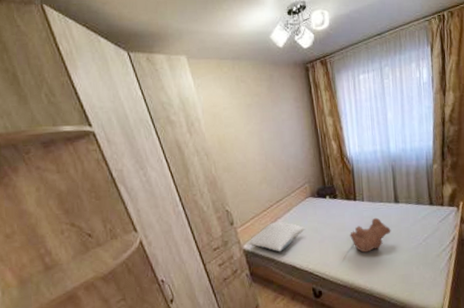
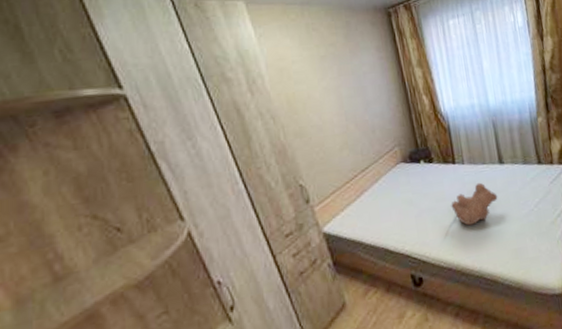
pillow: present [247,222,306,252] -> none [327,195,399,233]

